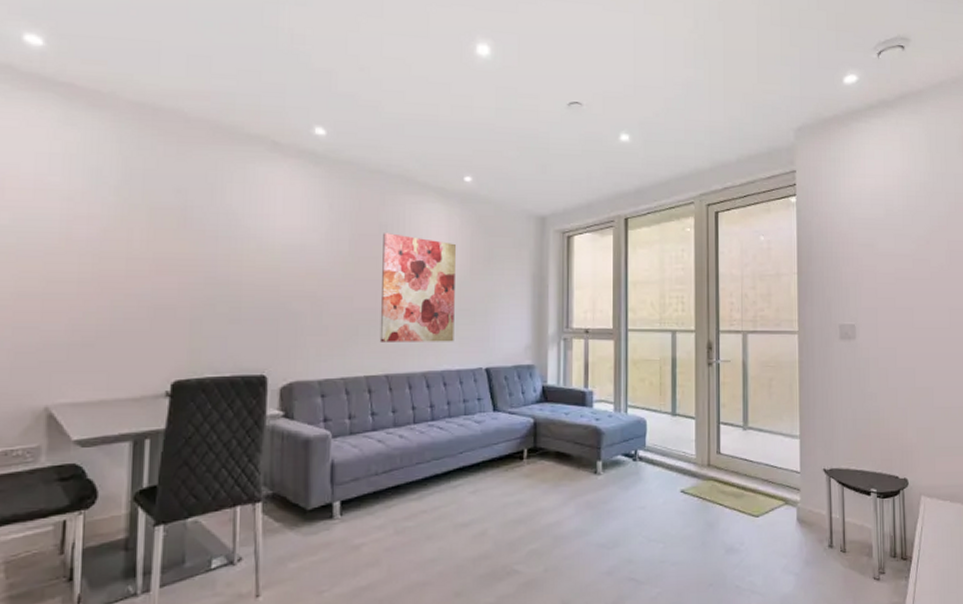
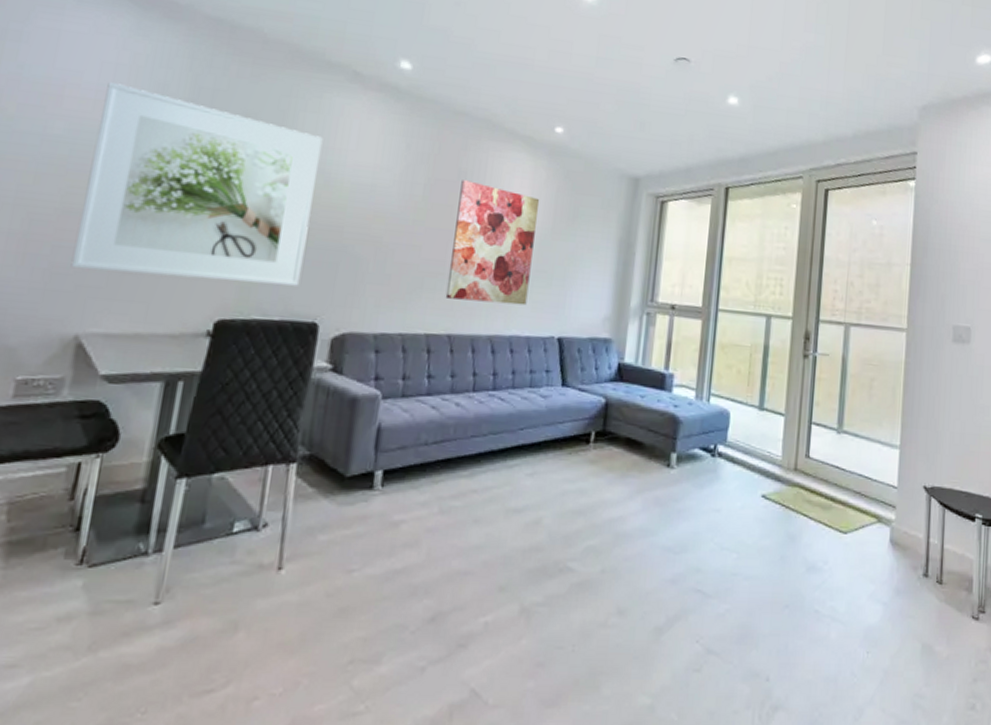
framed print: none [32,170,251,347] -> present [70,81,323,286]

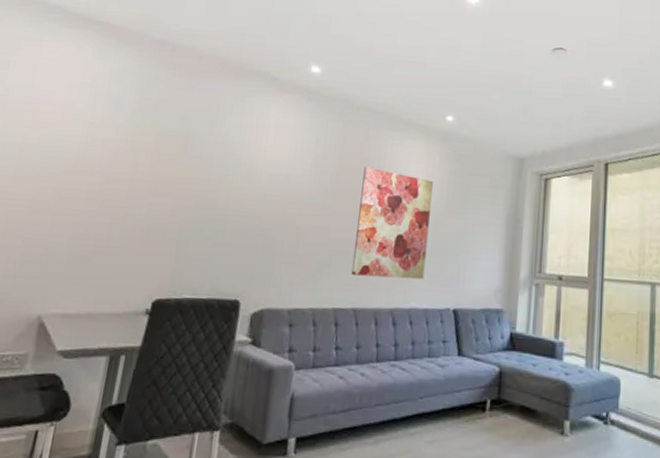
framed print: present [70,81,323,286] -> none [37,97,246,267]

